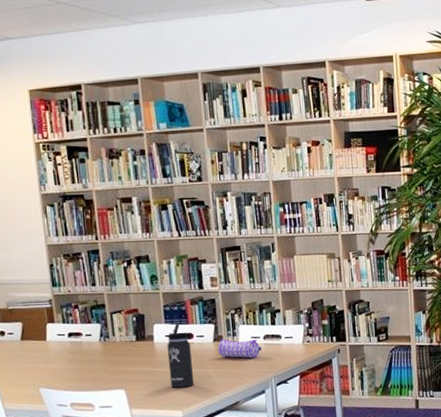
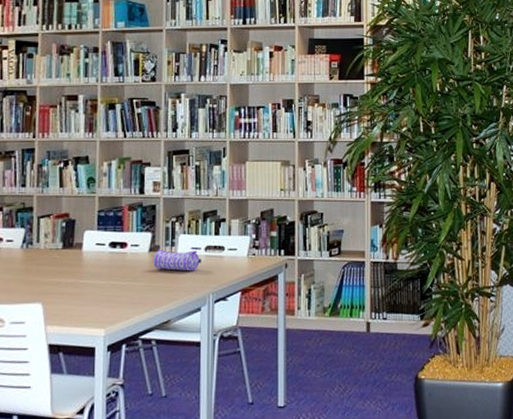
thermos bottle: present [167,323,195,388] -> none [95,230,127,303]

